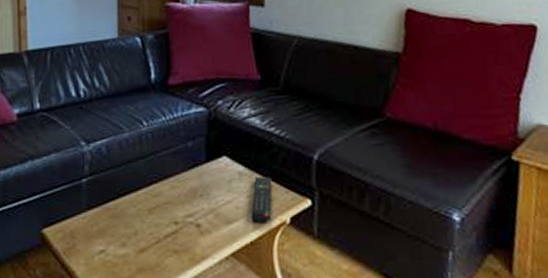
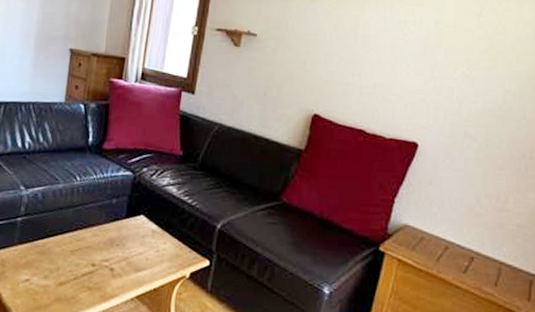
remote control: present [251,176,272,224] -> none [157,235,179,275]

